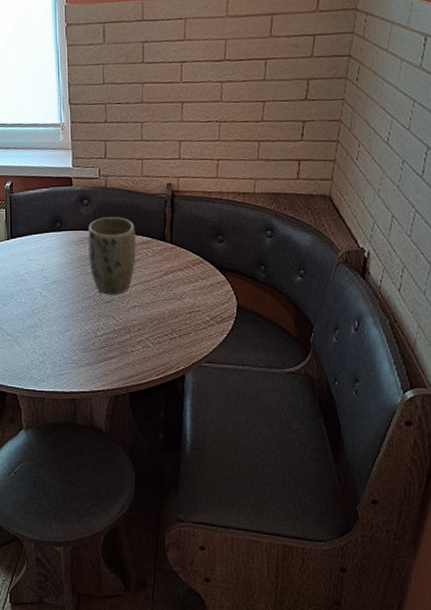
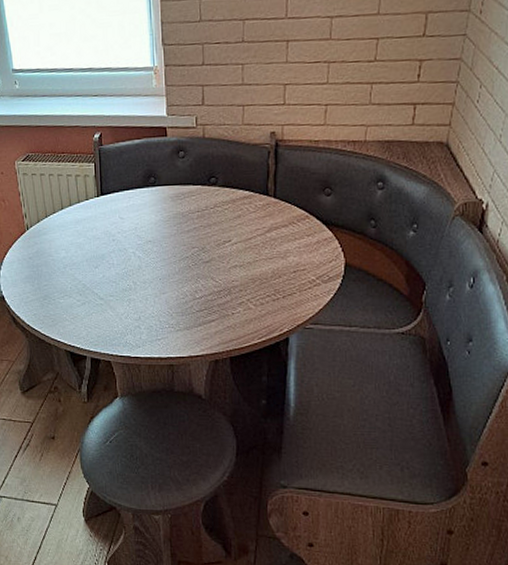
plant pot: present [88,217,136,295] -> none [184,170,237,255]

